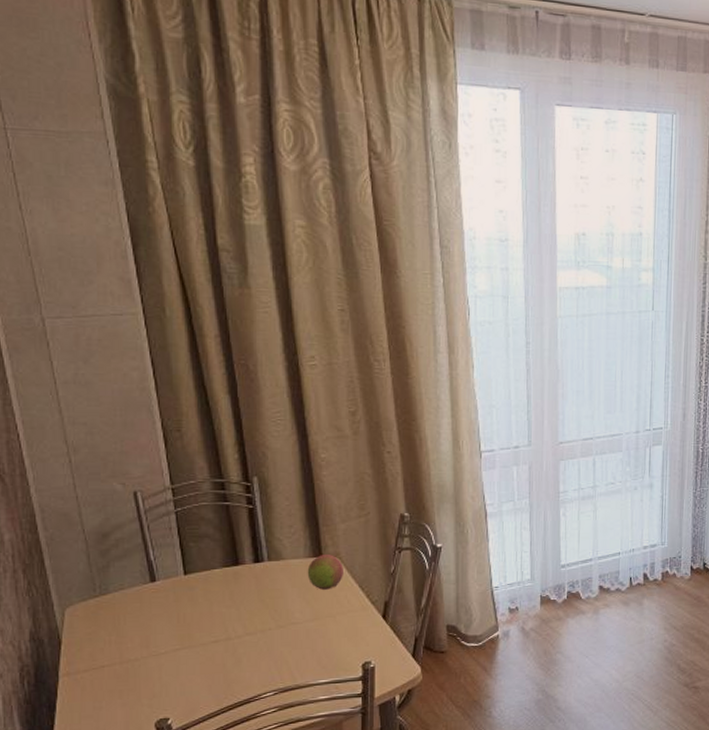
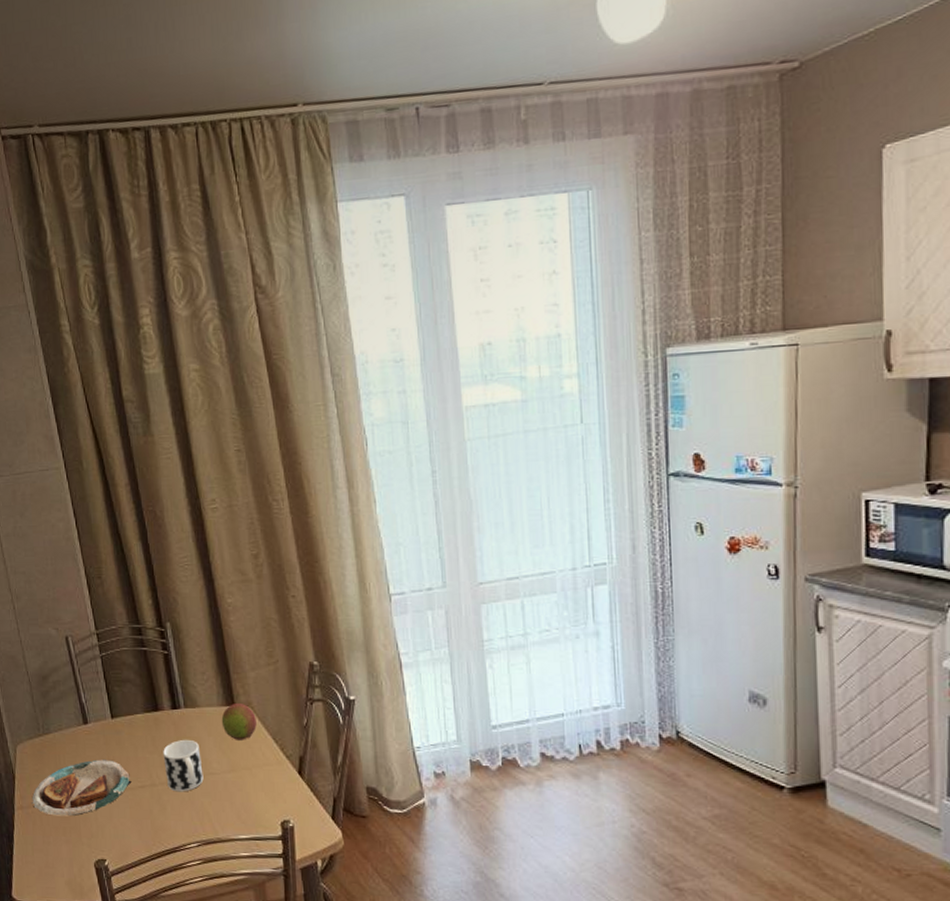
plate: none [81,617,204,679] -> present [32,759,132,816]
cup: none [241,591,284,644] -> present [163,739,204,792]

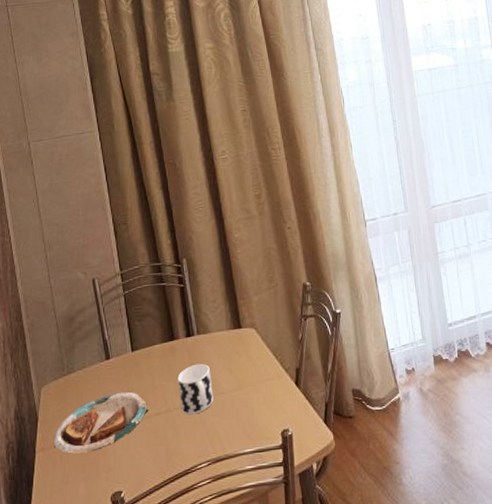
fruit: present [221,704,257,740] -> none [229,326,260,360]

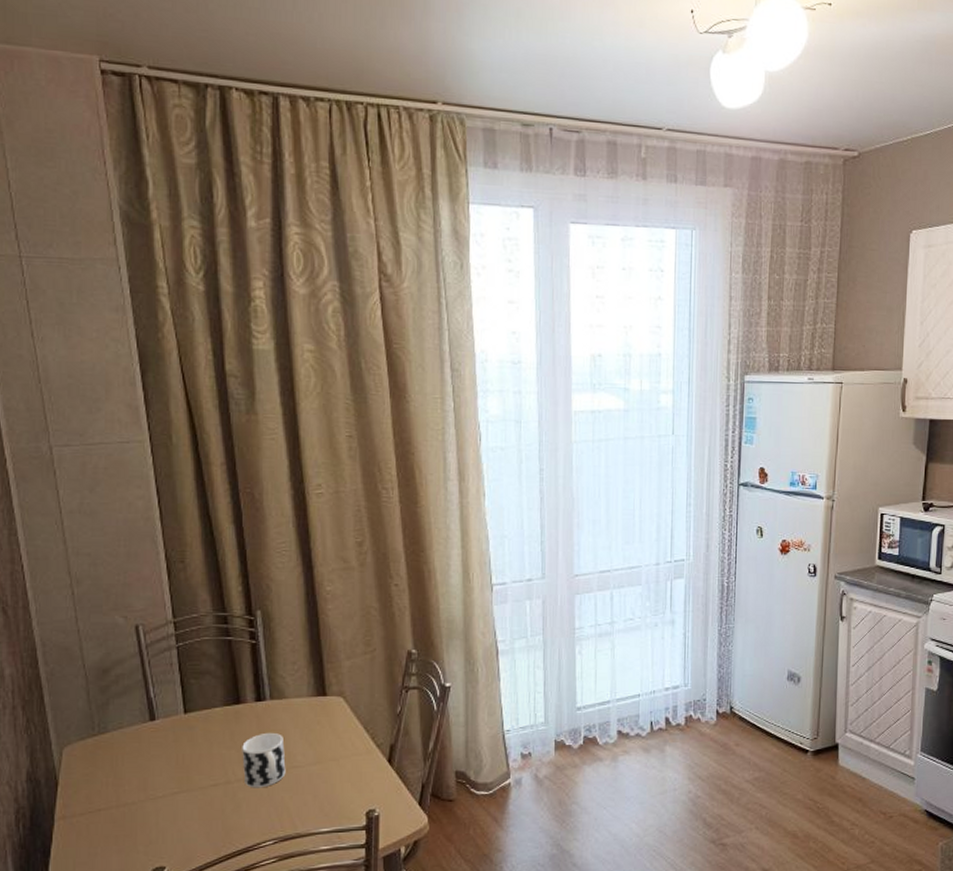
plate: present [53,391,149,454] -> none [78,758,203,824]

